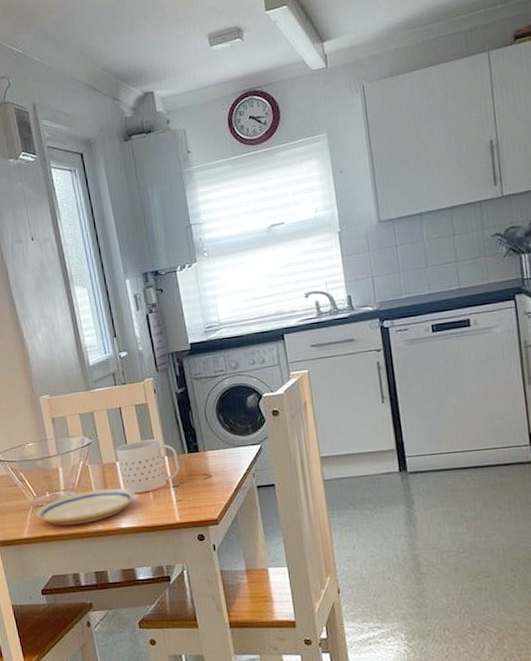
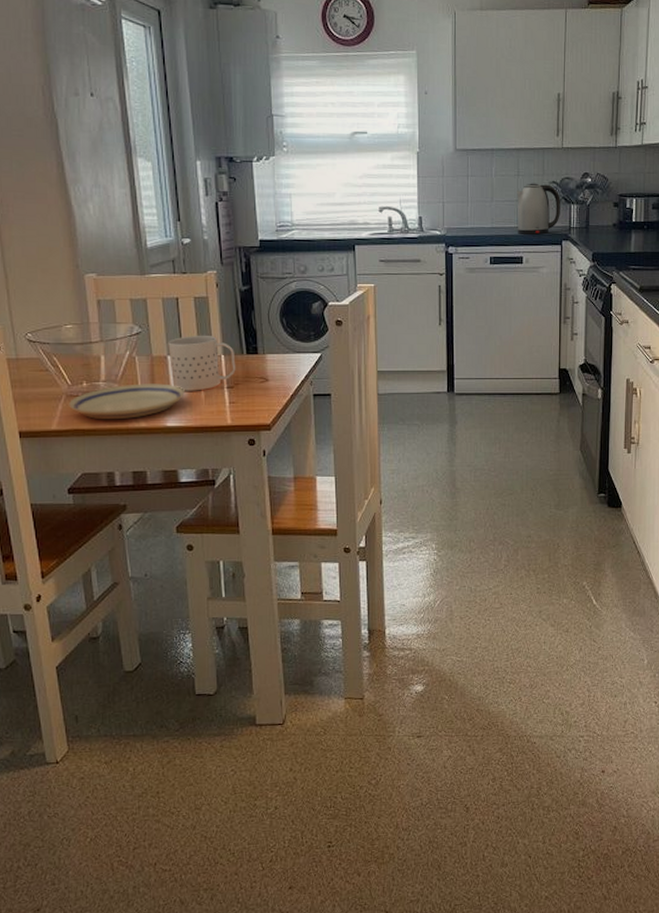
kettle: none [454,238,510,297] -> present [517,183,560,236]

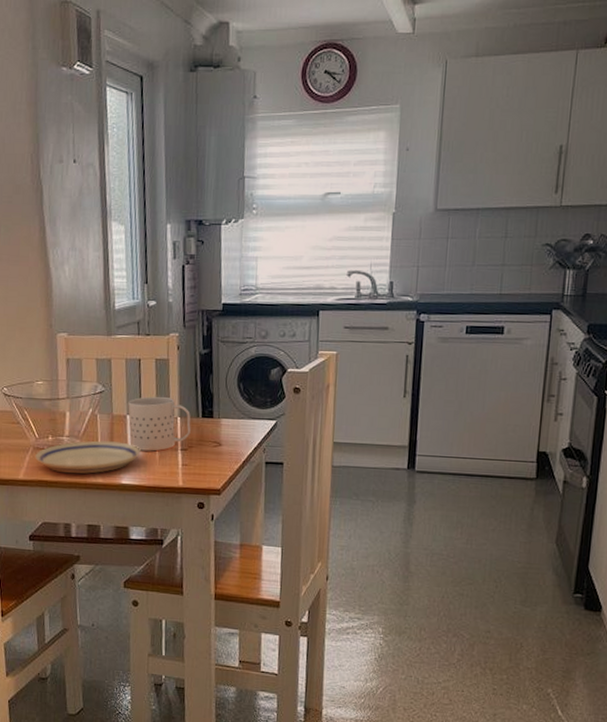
kettle: present [517,183,560,236] -> none [500,245,554,303]

